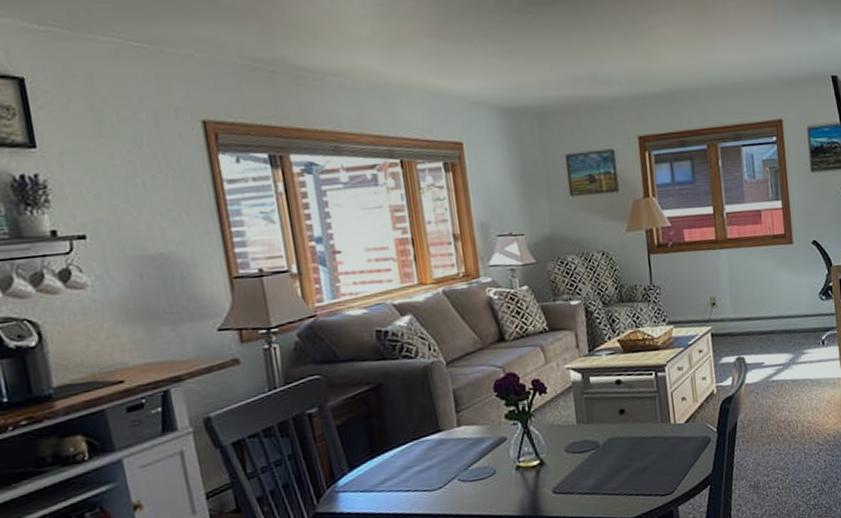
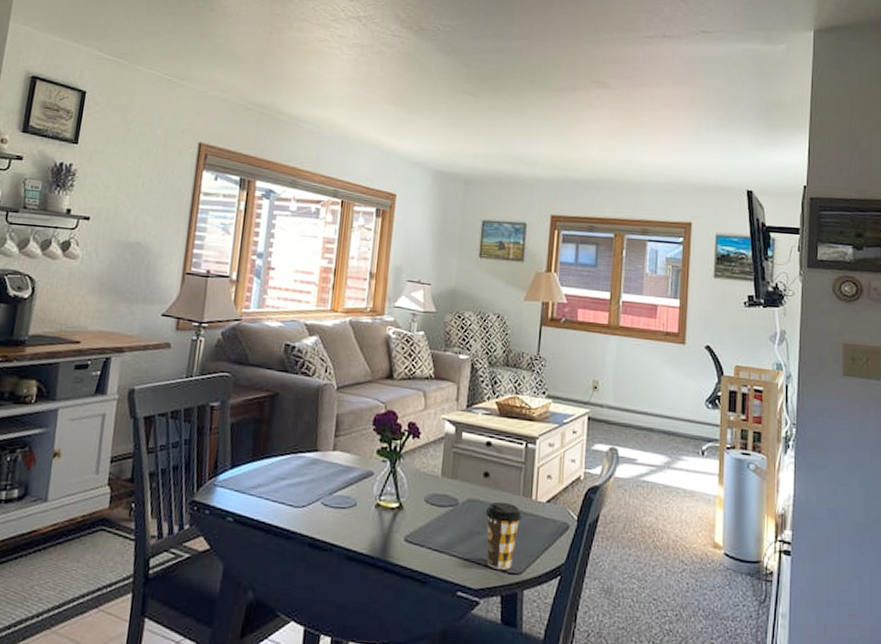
coffee cup: none [628,432,664,495] -> present [485,501,521,570]

